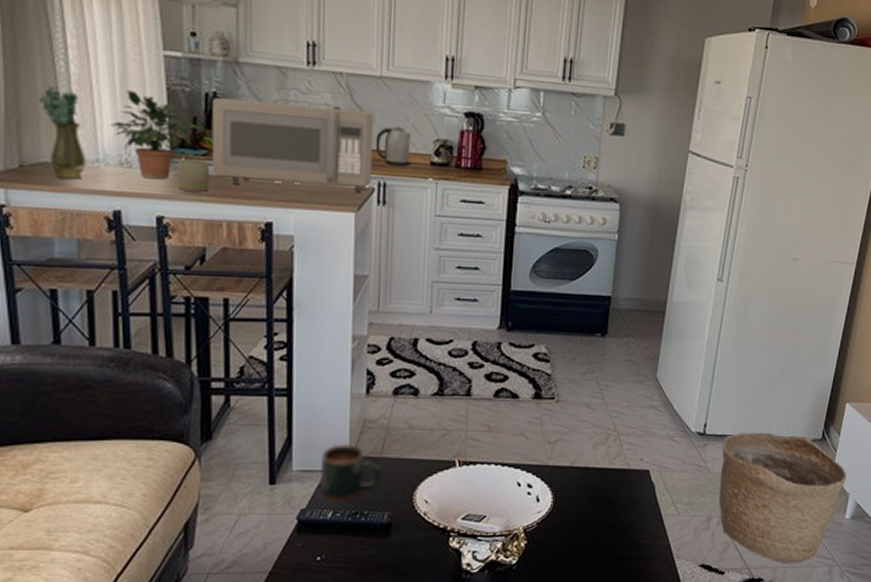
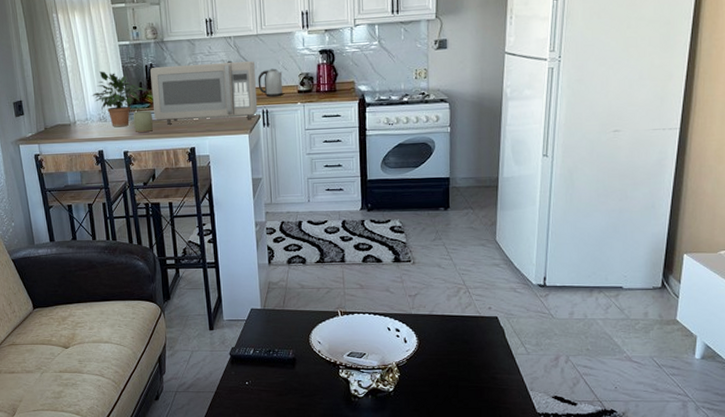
vase: present [37,84,87,179] -> none [51,75,81,134]
mug: present [319,444,382,501] -> none [241,300,285,342]
basket: present [719,432,847,564] -> none [562,283,692,398]

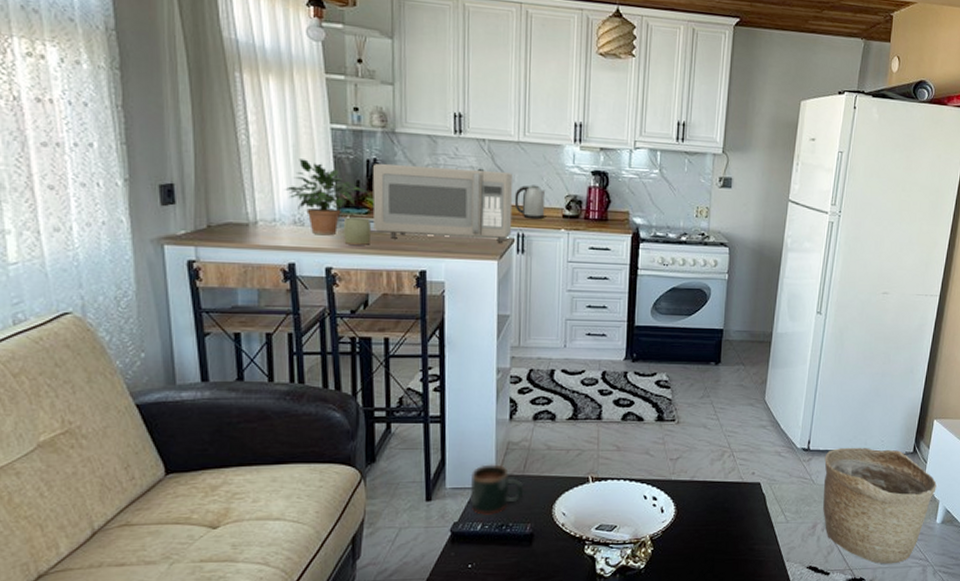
mug: none [241,300,285,342] -> present [469,464,524,515]
basket: none [562,283,692,398] -> present [823,447,937,564]

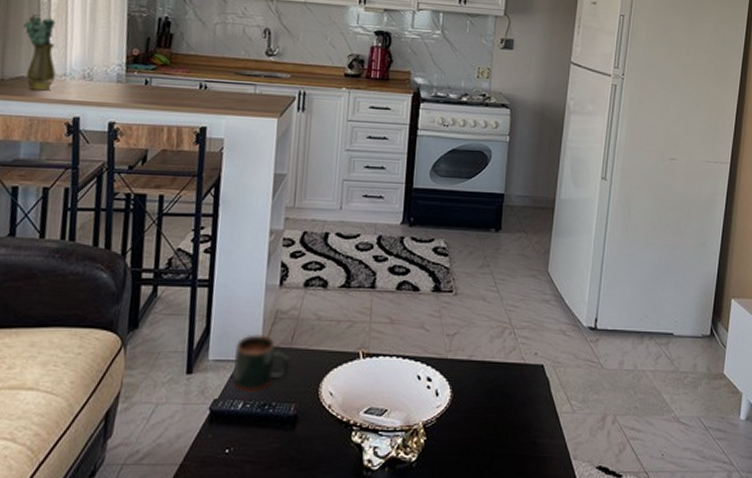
vase: none [223,156,265,237] -> present [22,13,57,91]
potted plant: present [285,159,368,236] -> none [78,16,157,91]
mug: present [343,217,372,245] -> none [129,72,158,101]
microwave: present [372,163,513,244] -> none [159,21,297,102]
kettle: present [514,184,546,220] -> none [297,43,329,78]
basket: present [823,447,937,564] -> none [613,327,738,468]

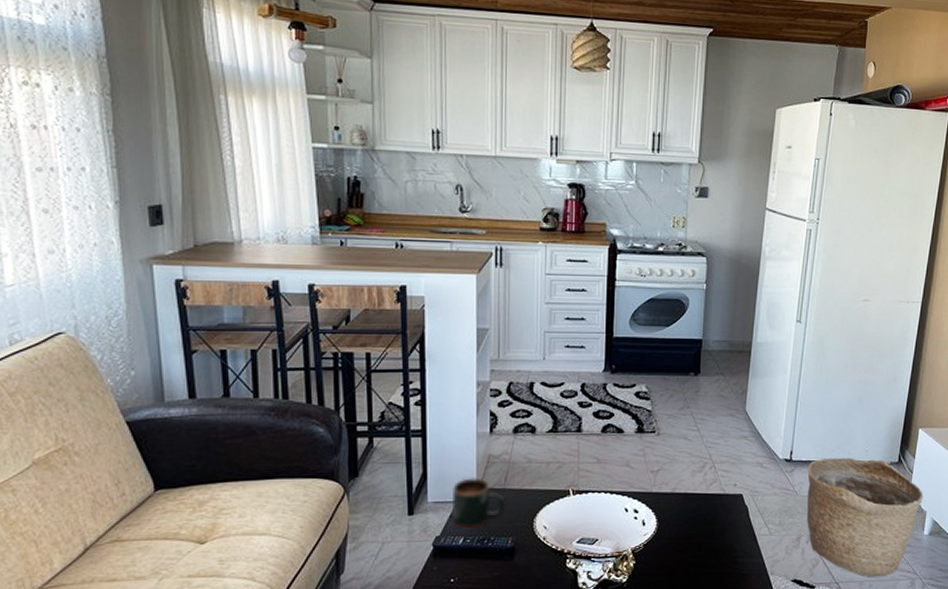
vase: present [22,13,57,91] -> none [209,176,250,255]
basket: none [613,327,738,468] -> present [807,457,923,577]

